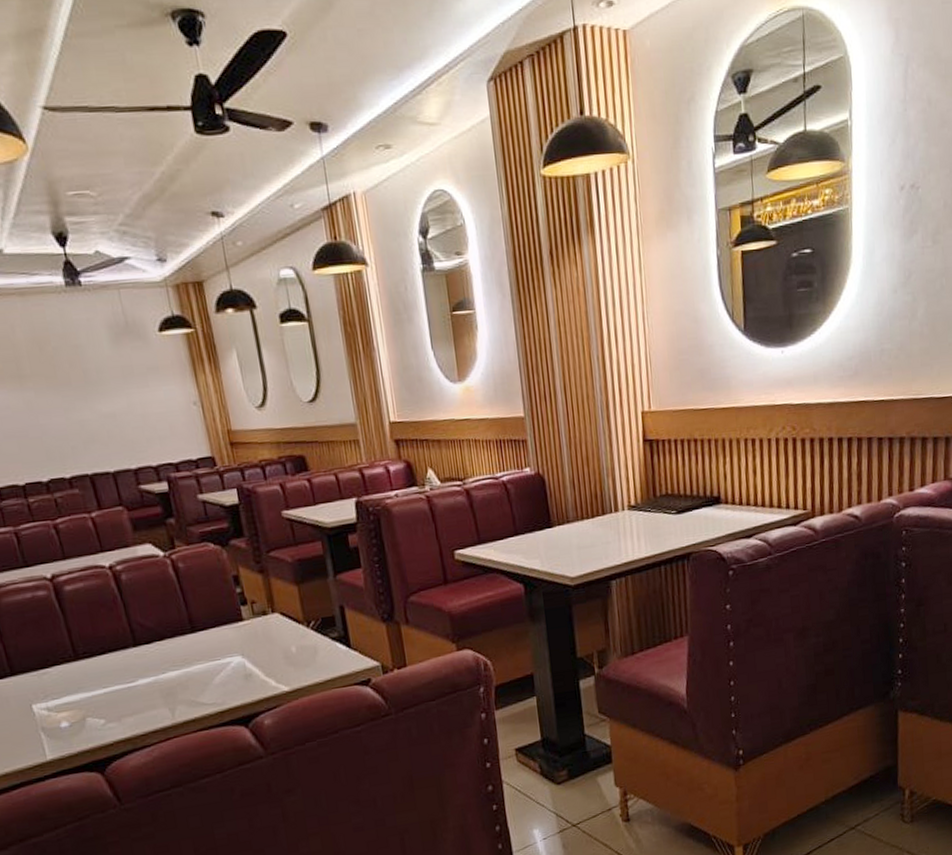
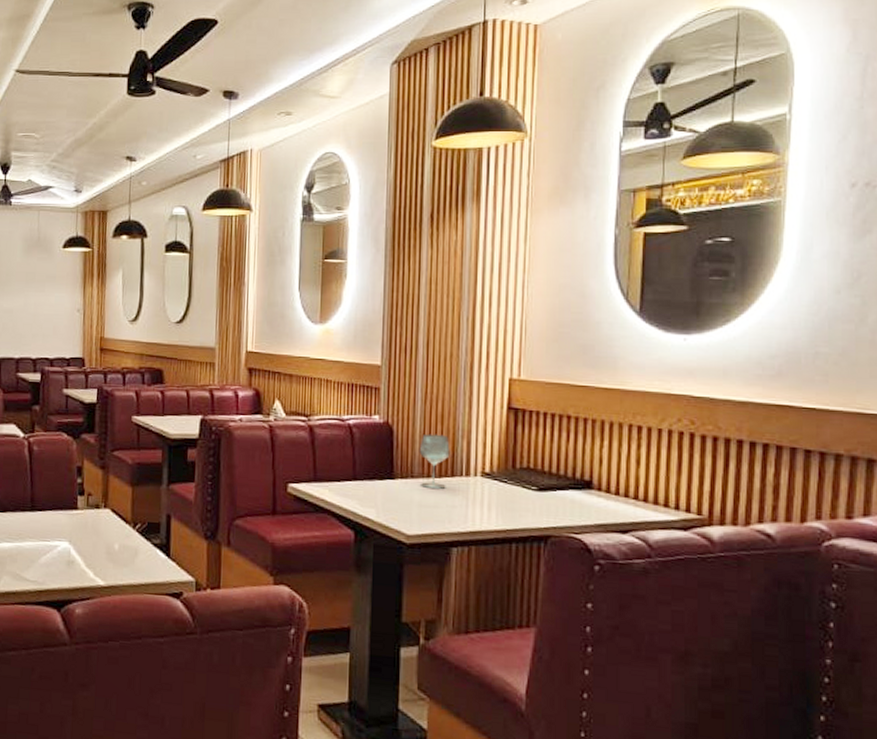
wine glass: none [570,476,599,530] -> present [419,433,450,489]

